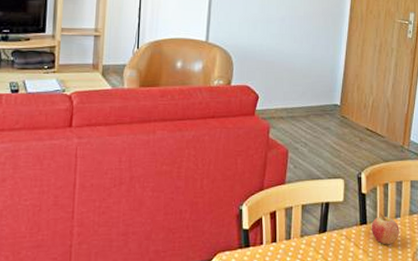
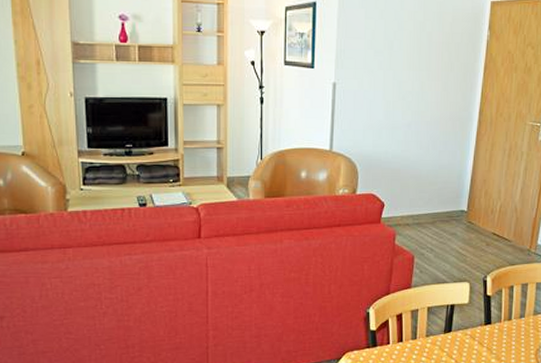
fruit: present [371,213,399,245] -> none [495,314,523,343]

